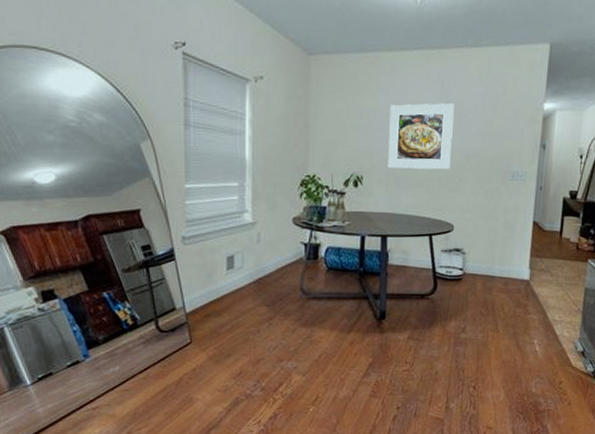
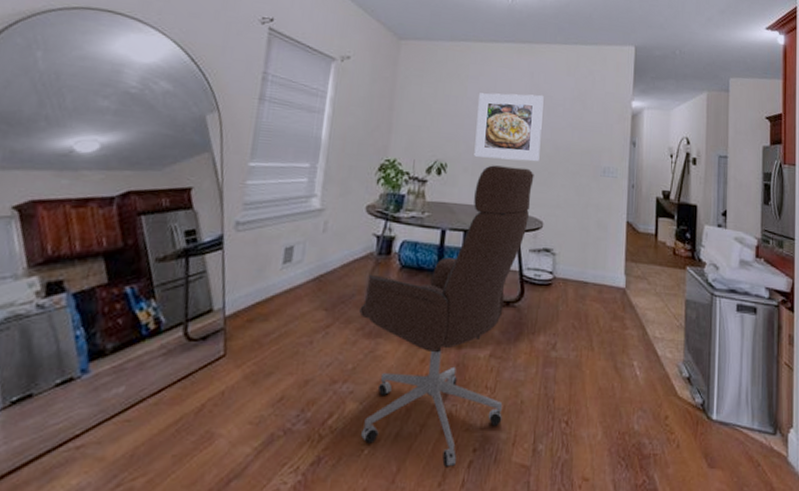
office chair: none [295,175,445,421] -> present [359,165,534,469]

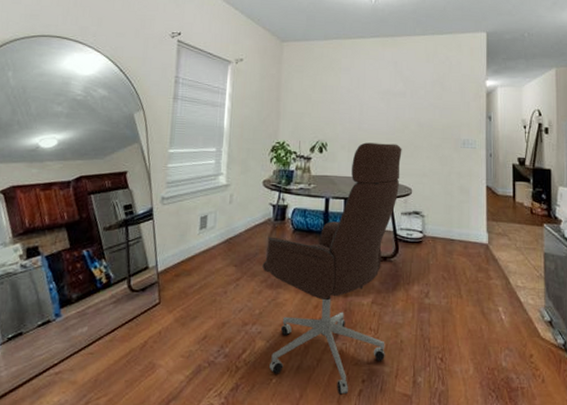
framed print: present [474,93,544,162] -> none [349,80,407,138]

